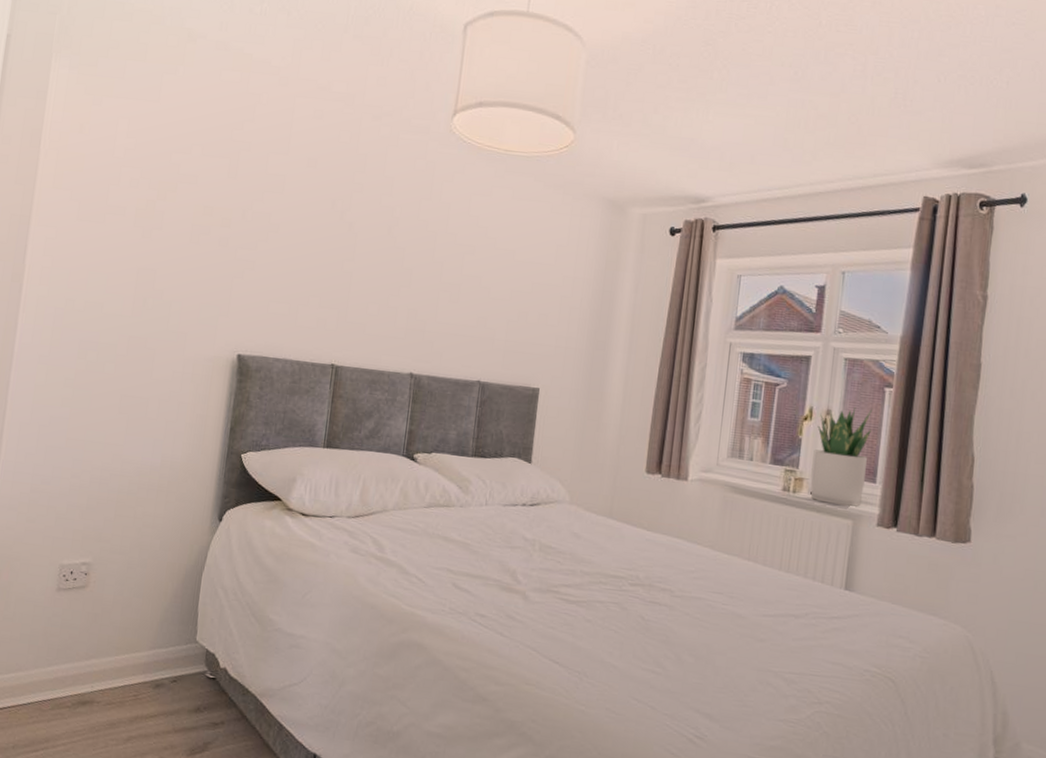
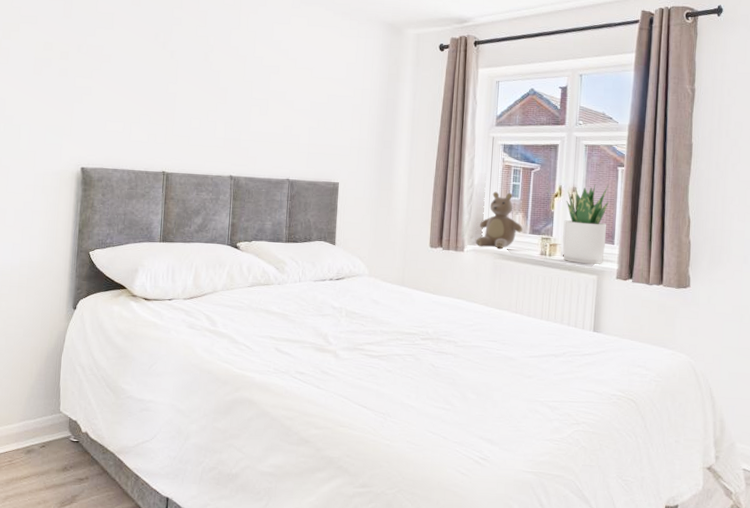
teddy bear: none [703,409,762,481] -> present [476,191,523,250]

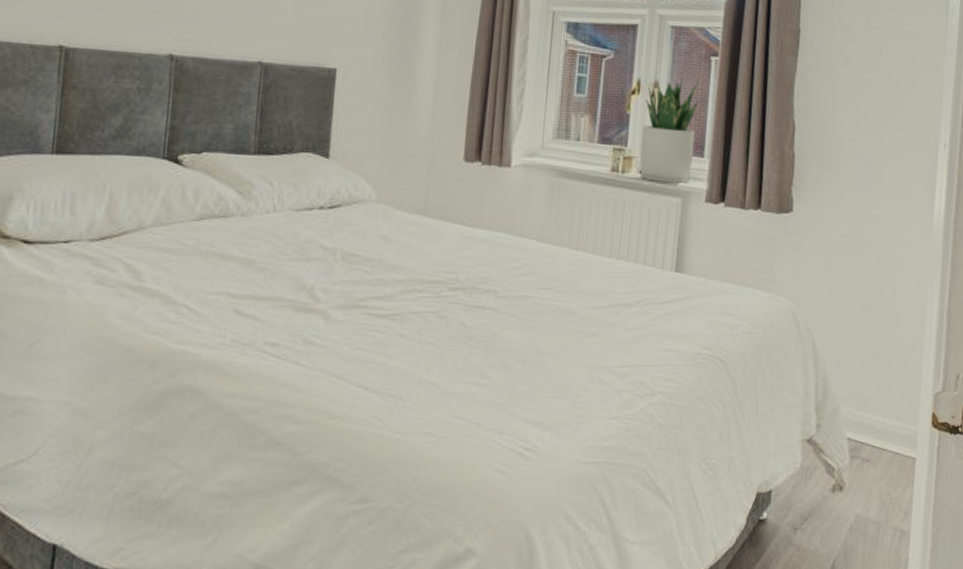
teddy bear: present [476,191,523,250] -> none [527,85,589,164]

